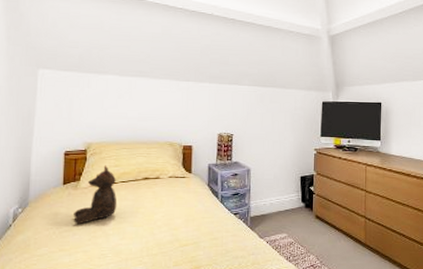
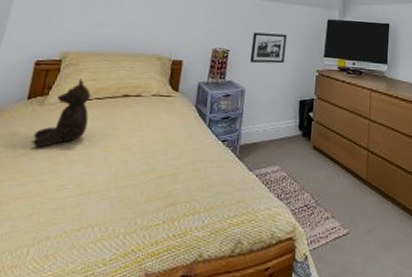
picture frame: none [253,117,285,145] -> present [250,32,287,64]

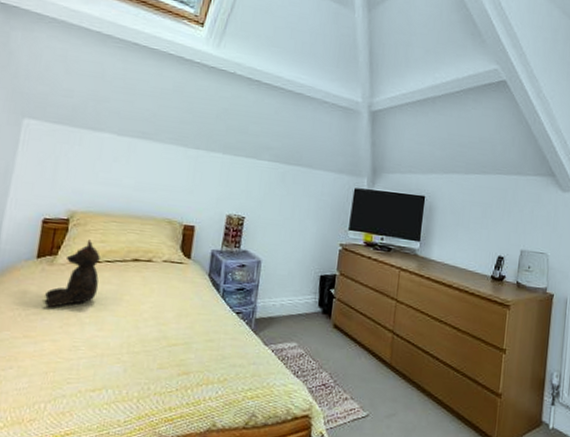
picture frame: present [250,32,287,64] -> none [267,199,308,235]

